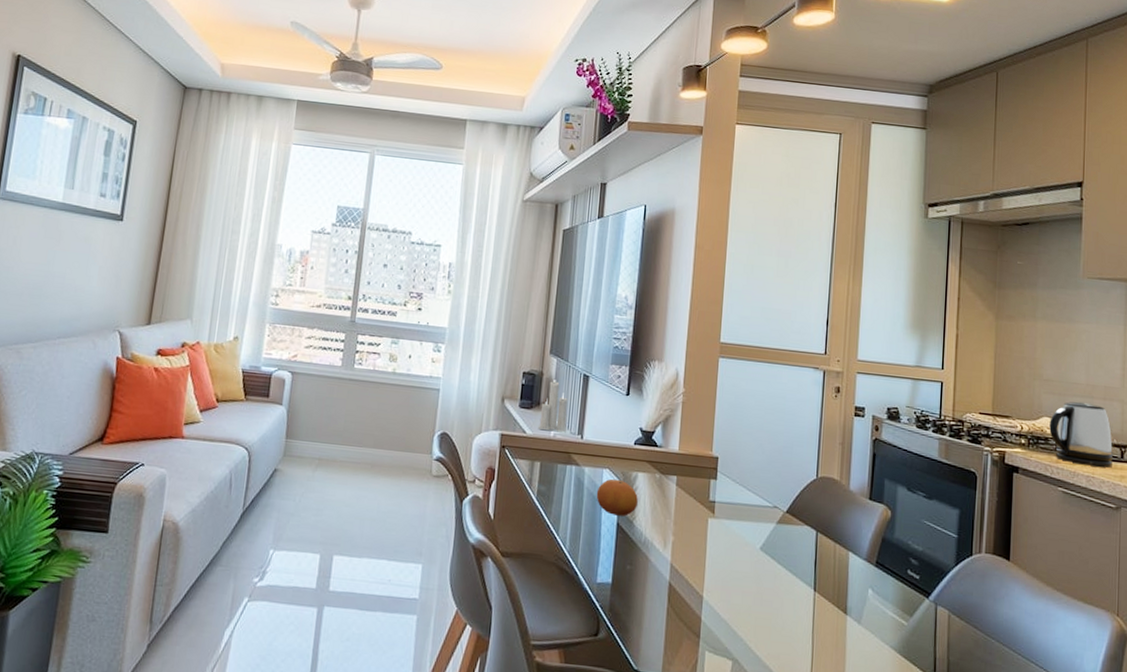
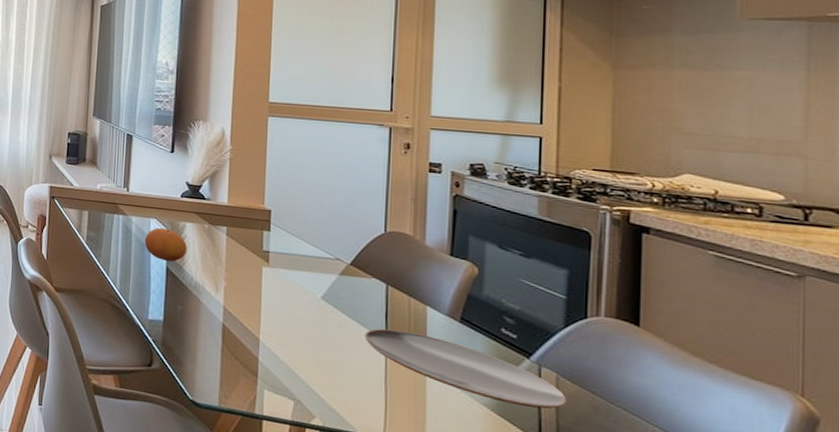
candle: present [539,380,568,433] -> none [85,139,113,186]
plate: none [796,577,956,647] -> present [364,328,567,409]
kettle: present [1049,401,1113,468] -> none [694,157,791,231]

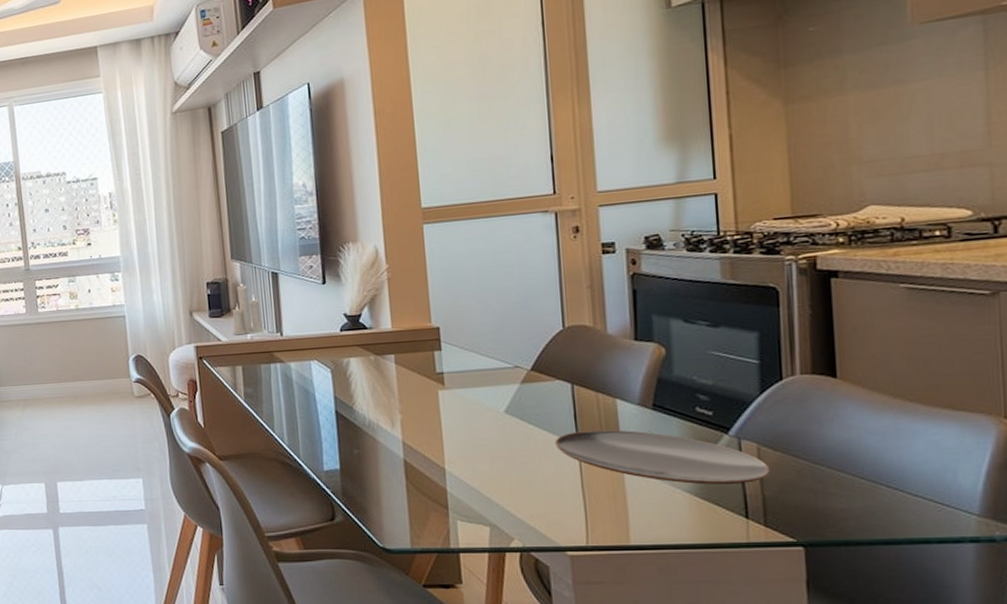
candle: none [85,139,113,186] -> present [231,284,263,335]
fruit: present [144,227,187,262] -> none [307,368,355,404]

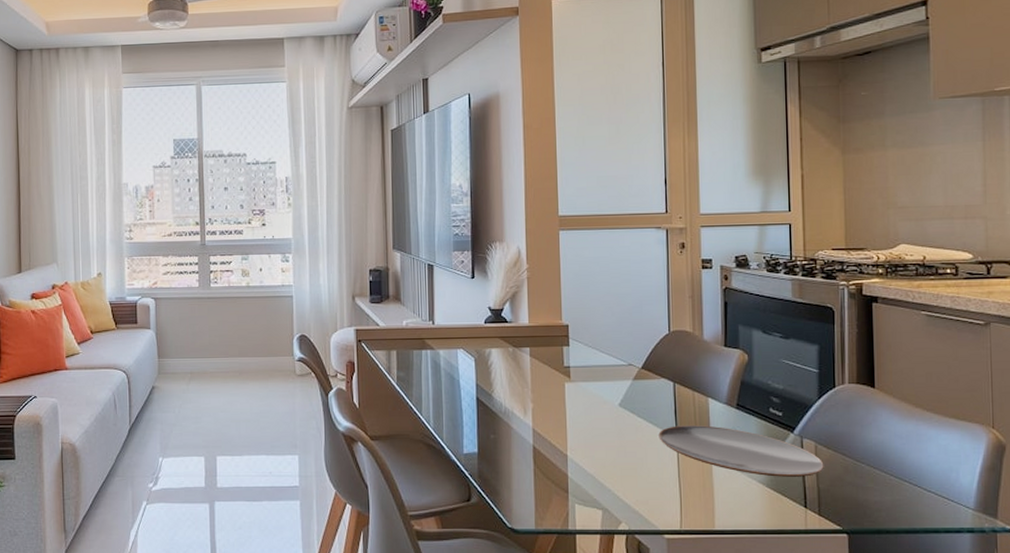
candle: present [231,284,263,335] -> none [390,273,417,321]

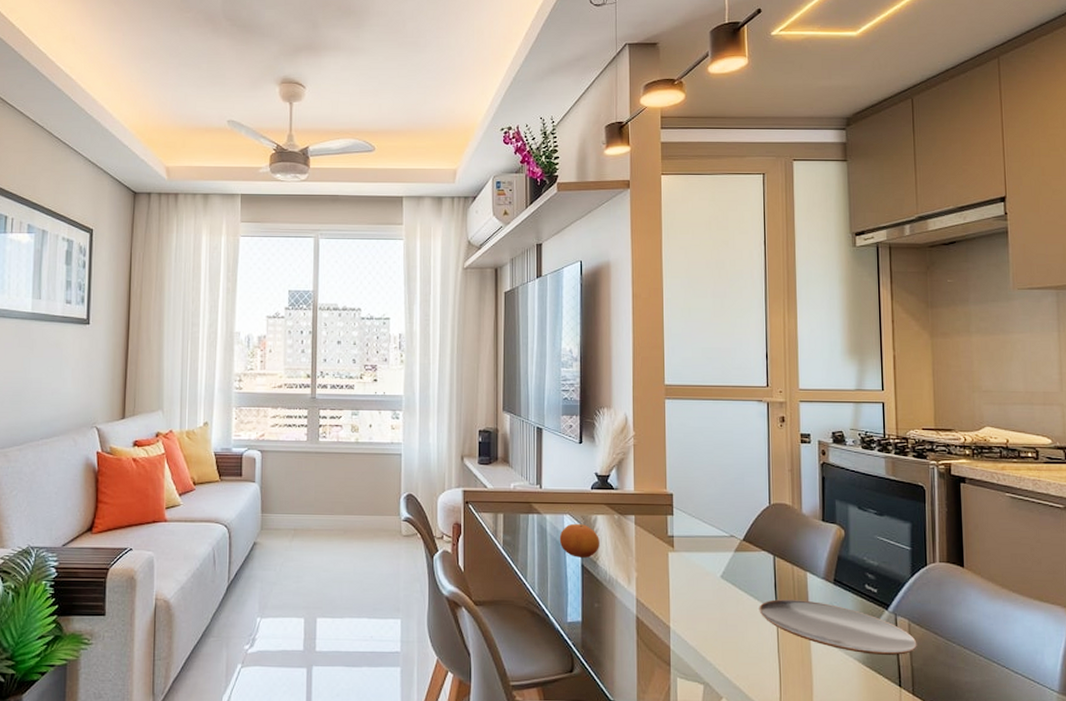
fruit: none [453,357,494,391] -> present [559,523,599,558]

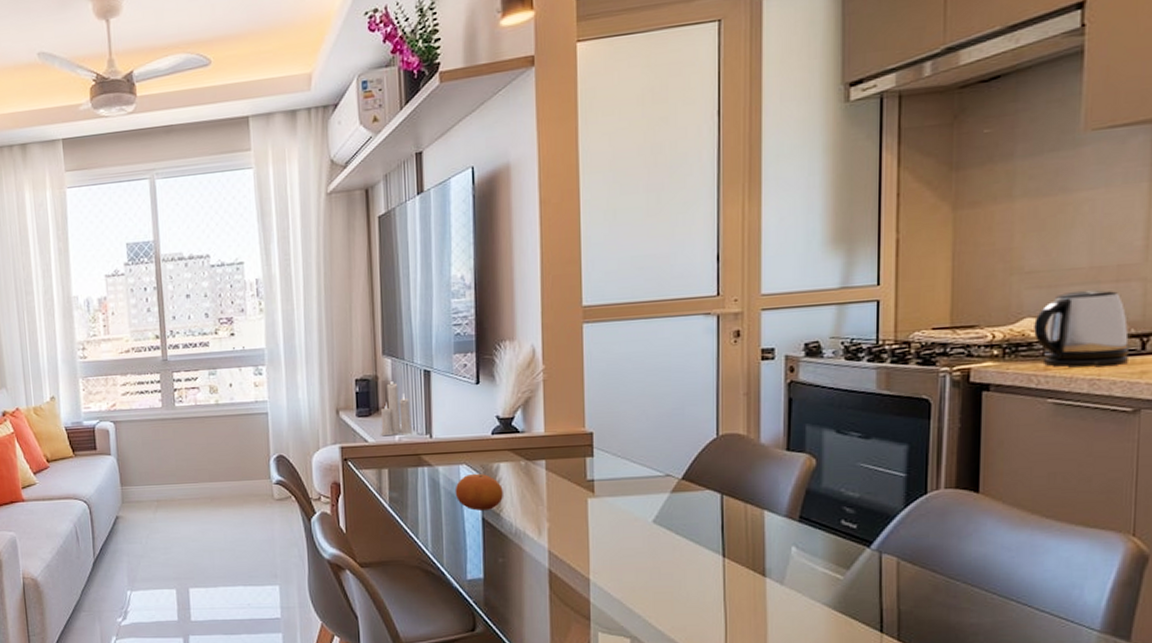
candle: none [499,435,525,484] -> present [380,381,412,436]
plate: present [759,599,917,655] -> none [701,542,908,598]
kettle: none [992,409,1057,470] -> present [1034,289,1129,367]

